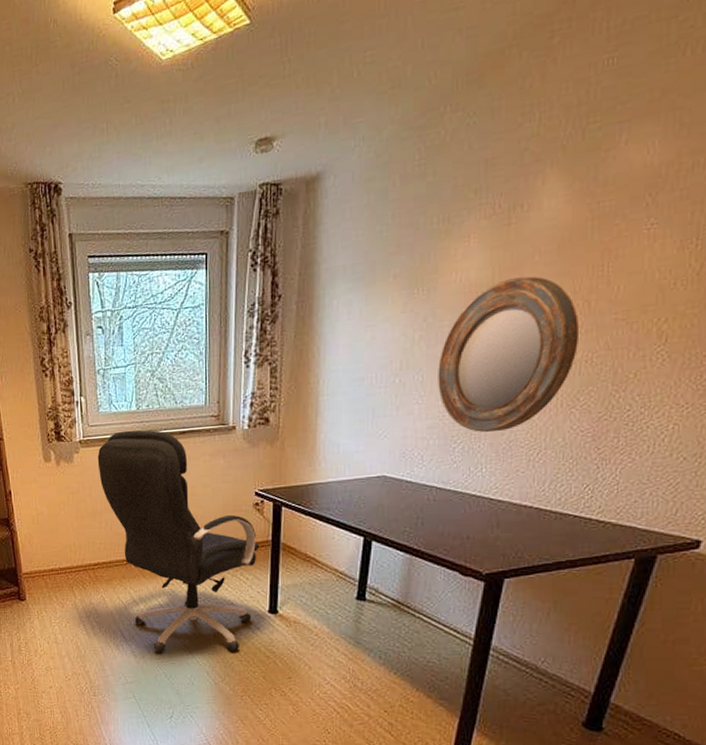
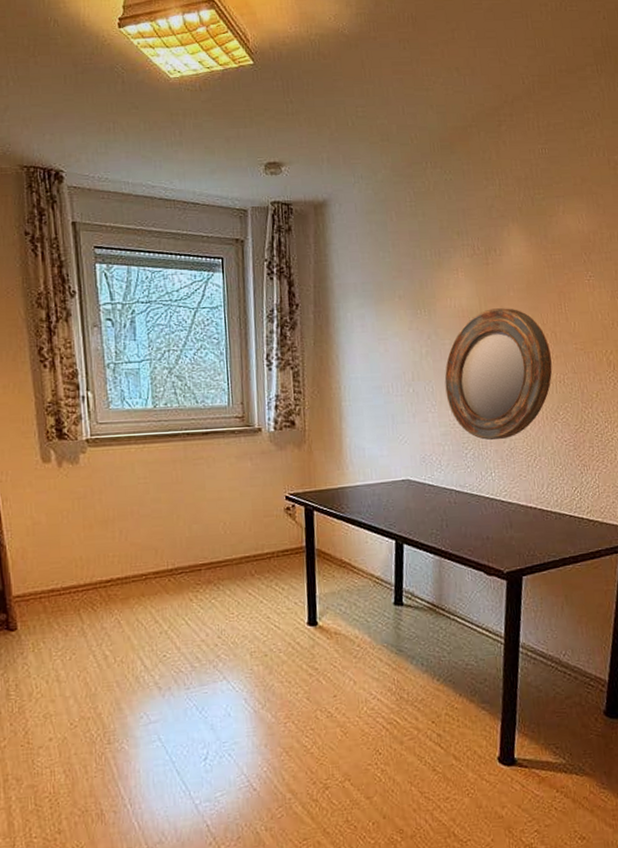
office chair: present [97,430,260,653] -> none [108,429,294,682]

